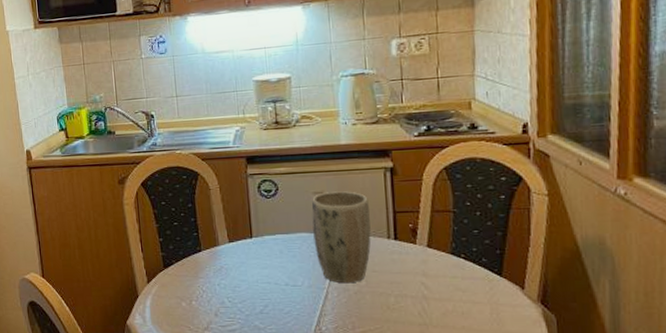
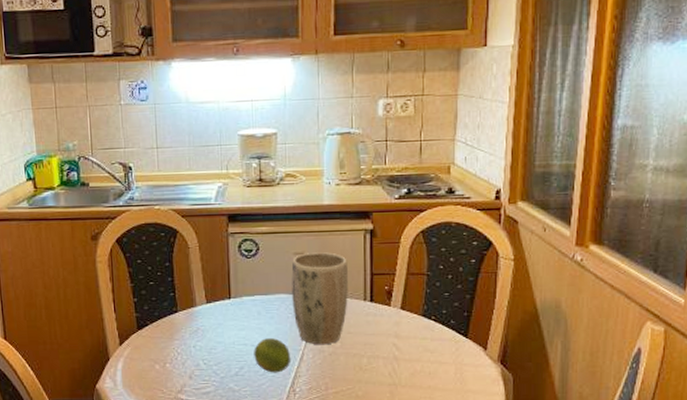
fruit: none [277,277,315,311] -> present [254,338,290,373]

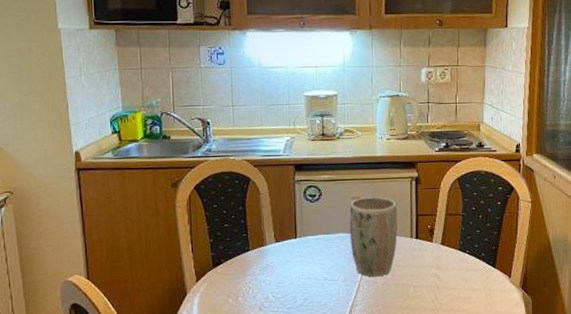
fruit: present [254,338,290,373] -> none [317,272,348,303]

